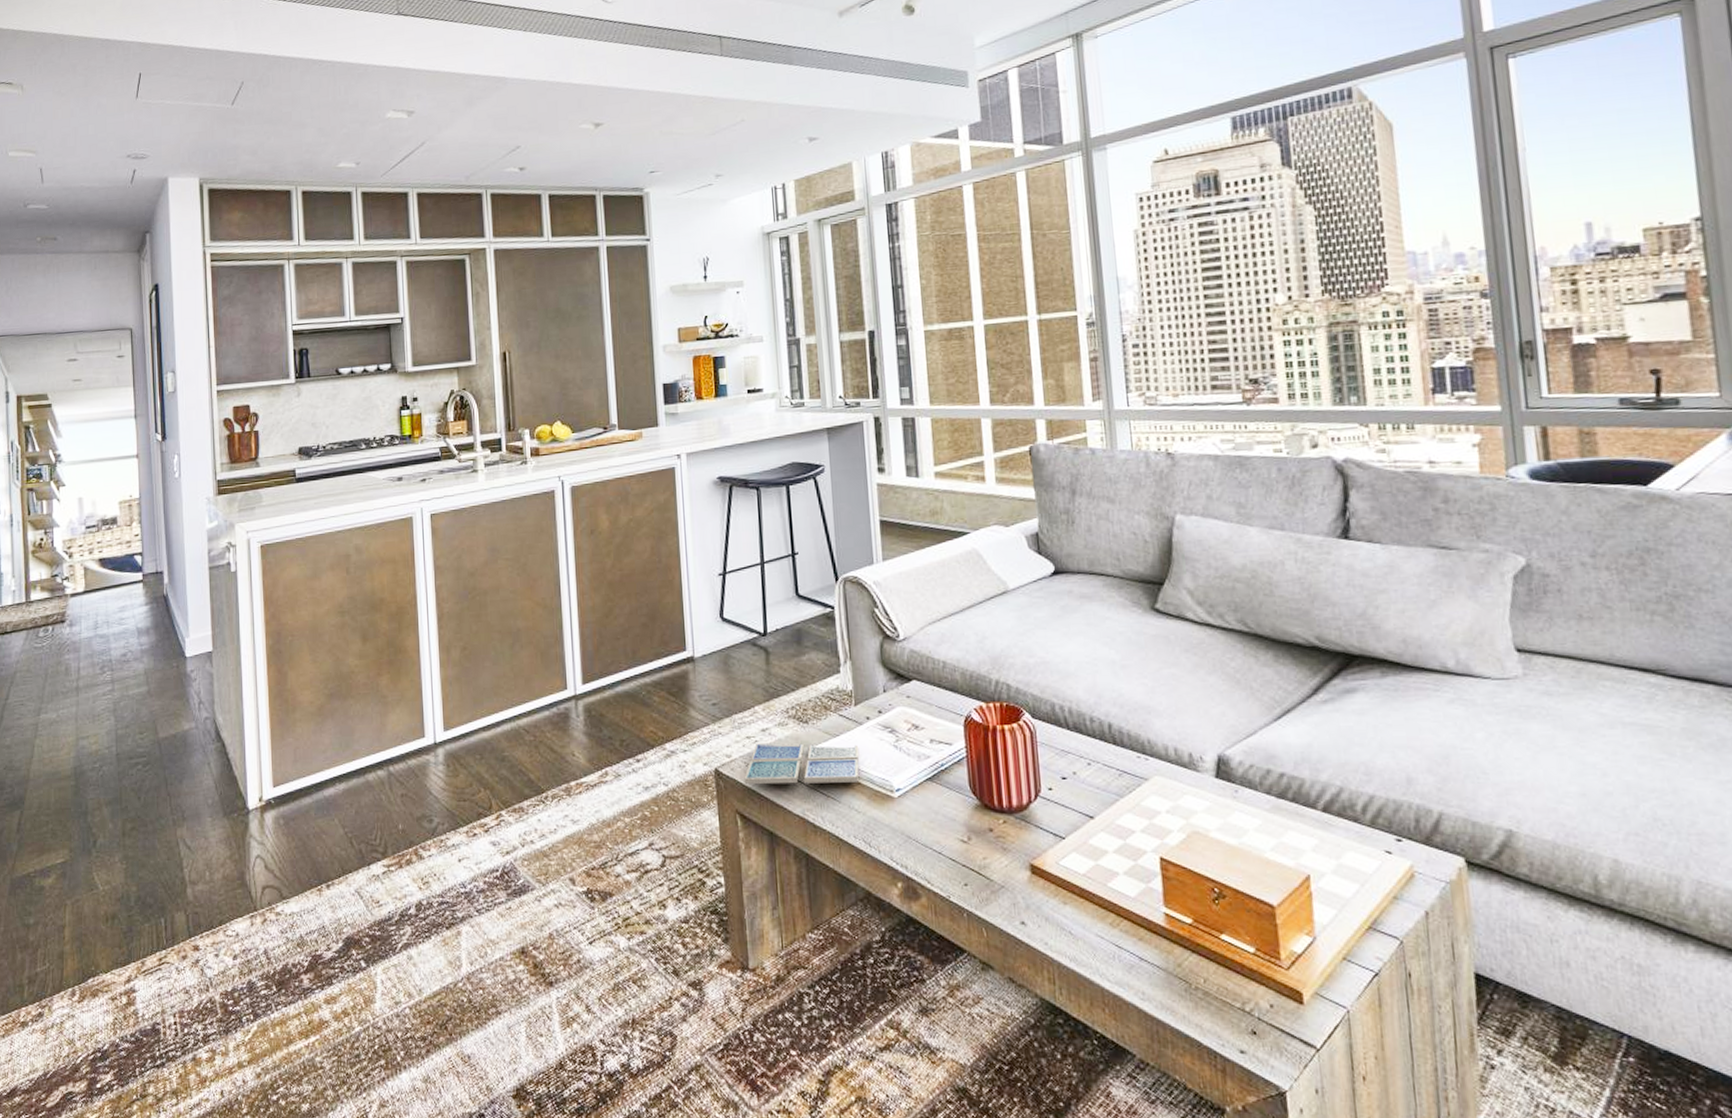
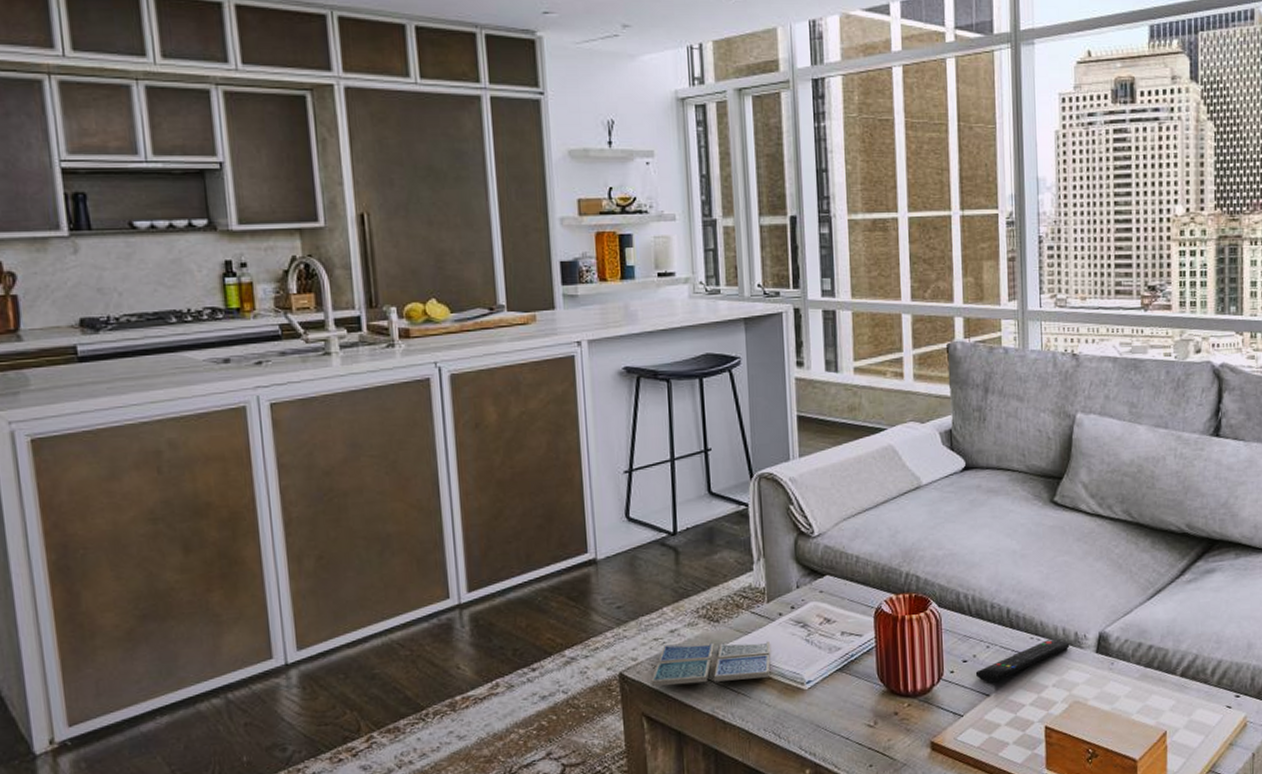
remote control: none [1076,760,1184,804] -> present [975,640,1070,683]

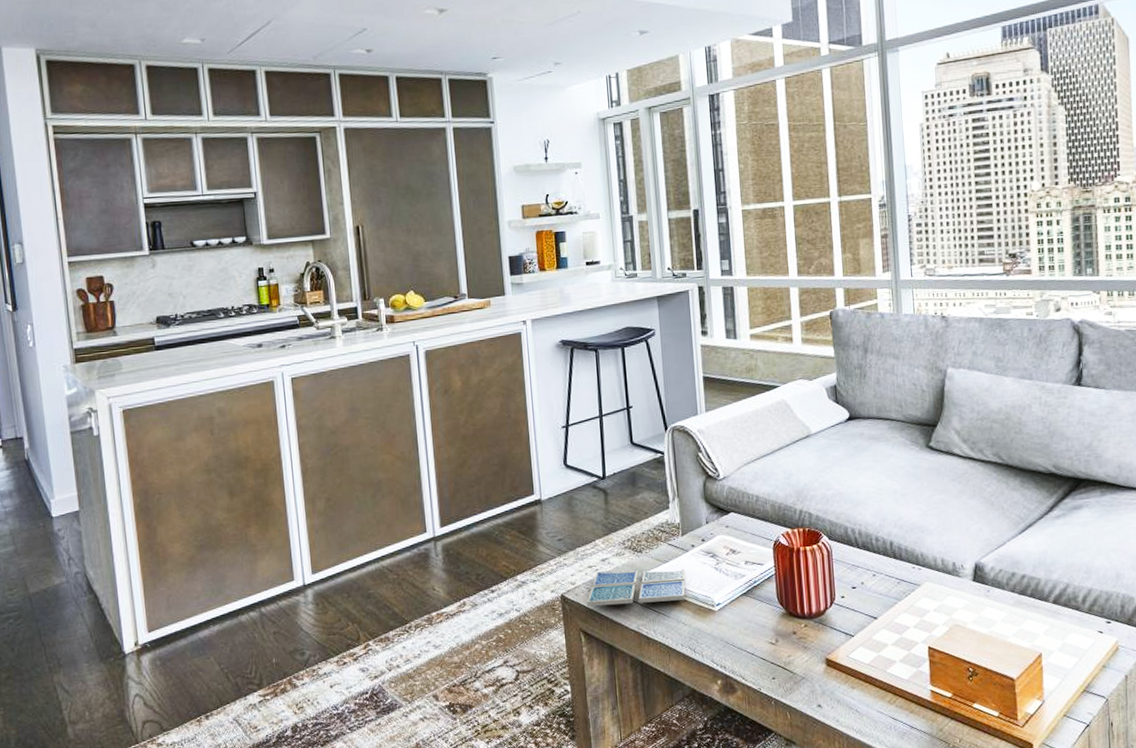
remote control: present [975,640,1070,683] -> none [863,569,949,607]

